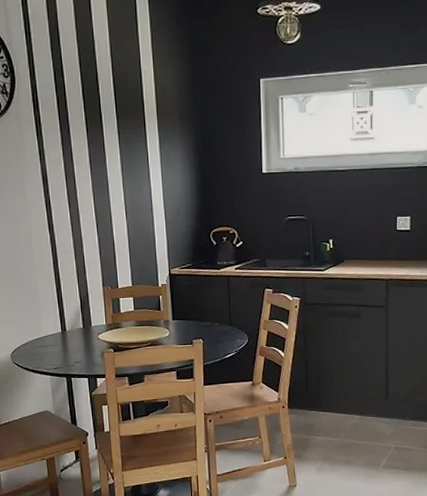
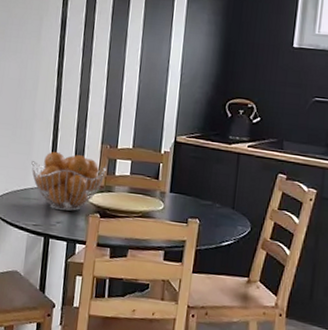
fruit basket: none [41,299,112,352] -> present [31,151,107,211]

